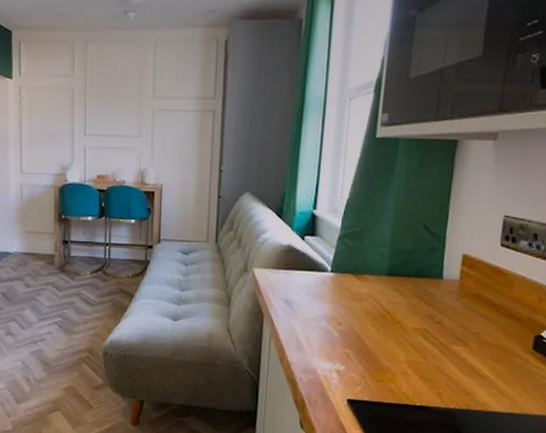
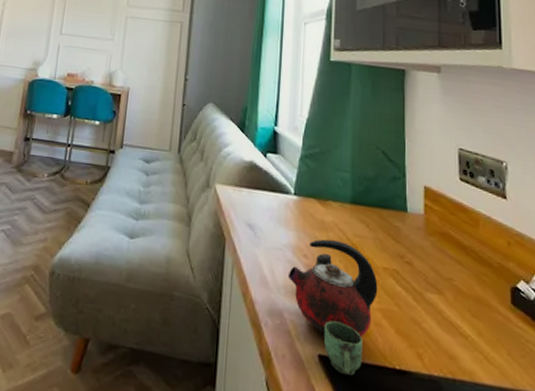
kettle: none [322,308,407,413] -> present [287,239,378,376]

